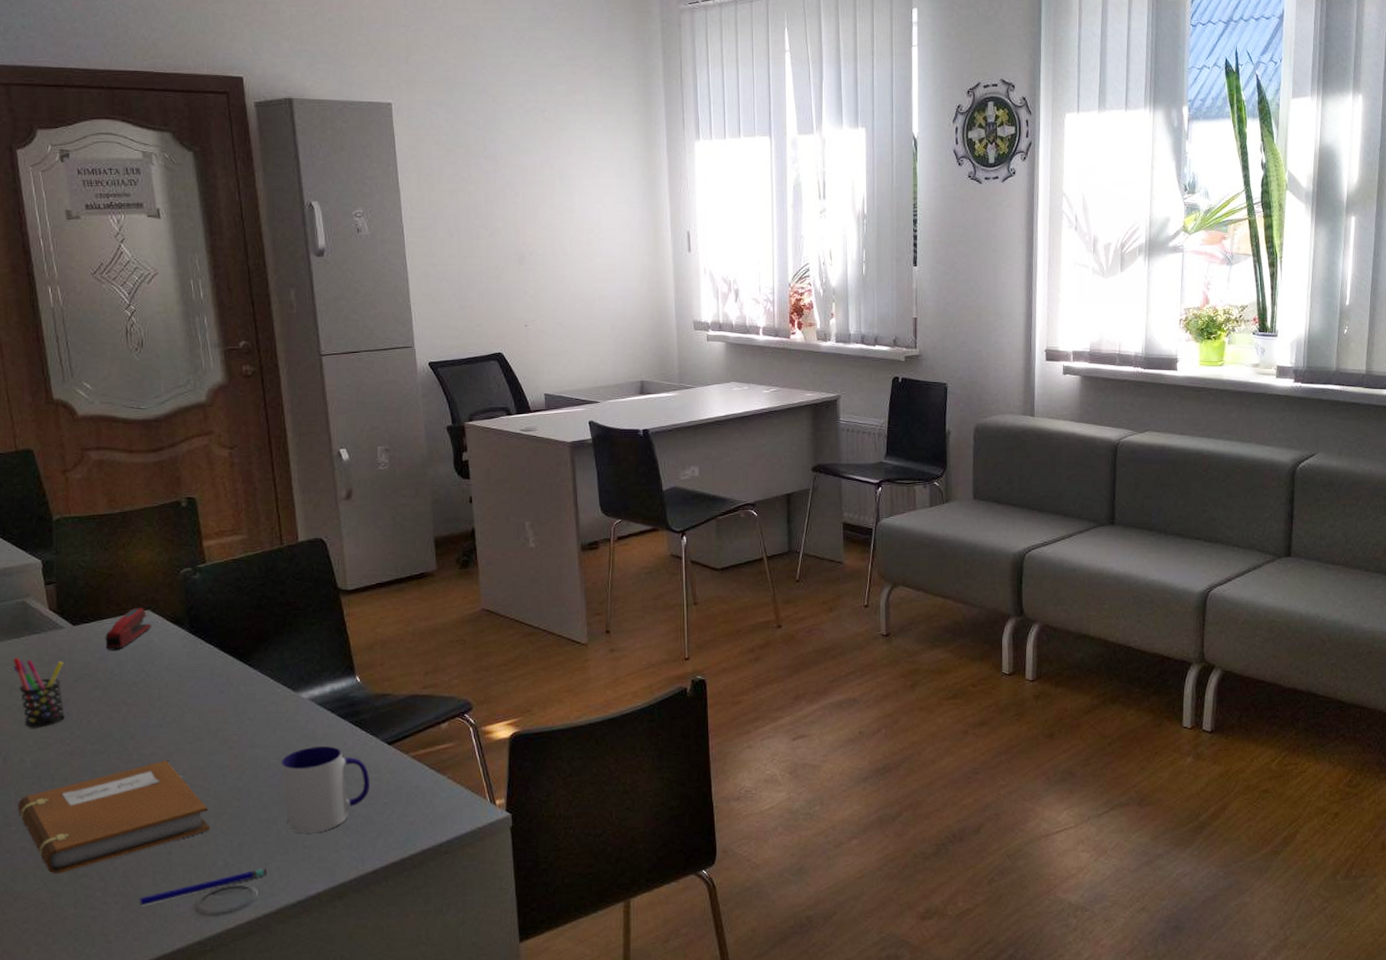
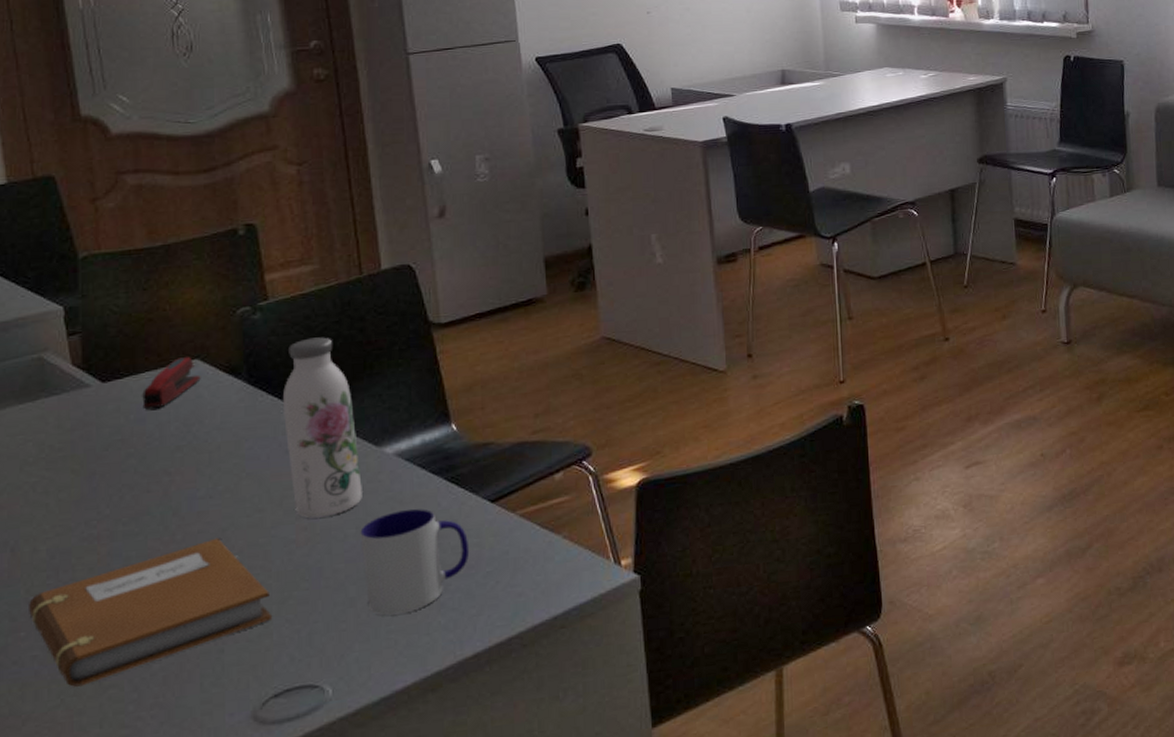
pen holder: present [13,658,65,728] -> none [26,425,90,510]
pen: present [140,869,268,906] -> none [183,661,344,719]
water bottle: none [217,597,283,749] -> present [282,337,362,519]

